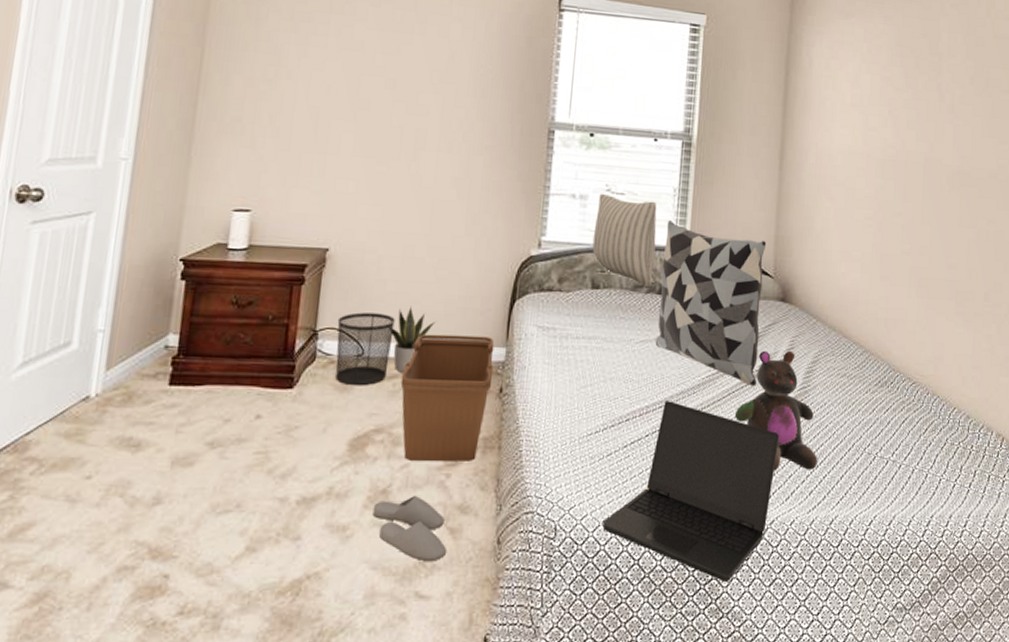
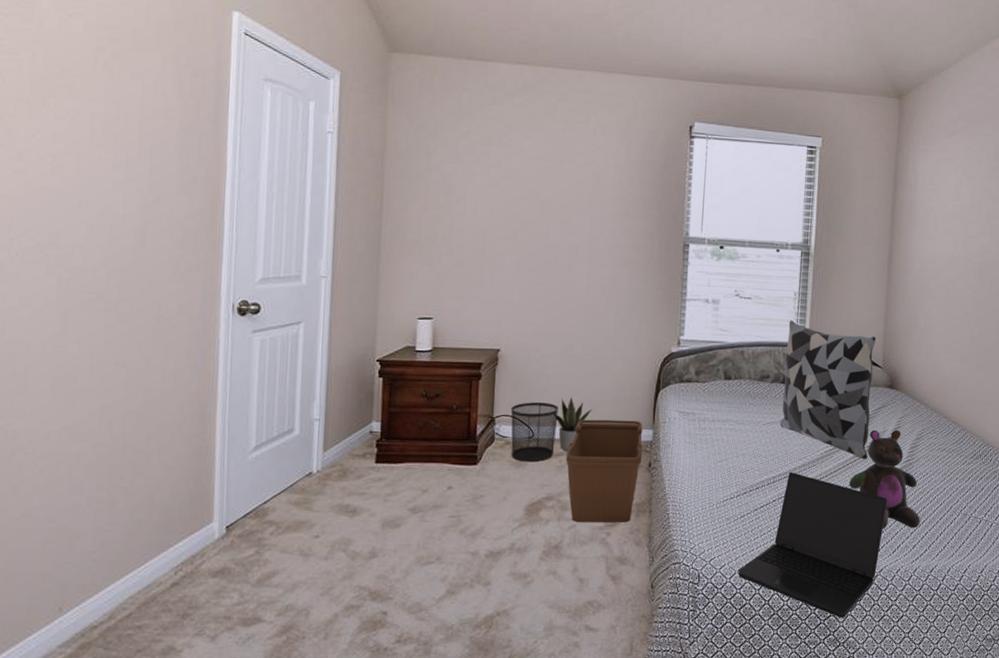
slippers: present [372,496,448,562] -> none [548,550,610,602]
pillow: present [592,193,657,288] -> none [724,298,780,378]

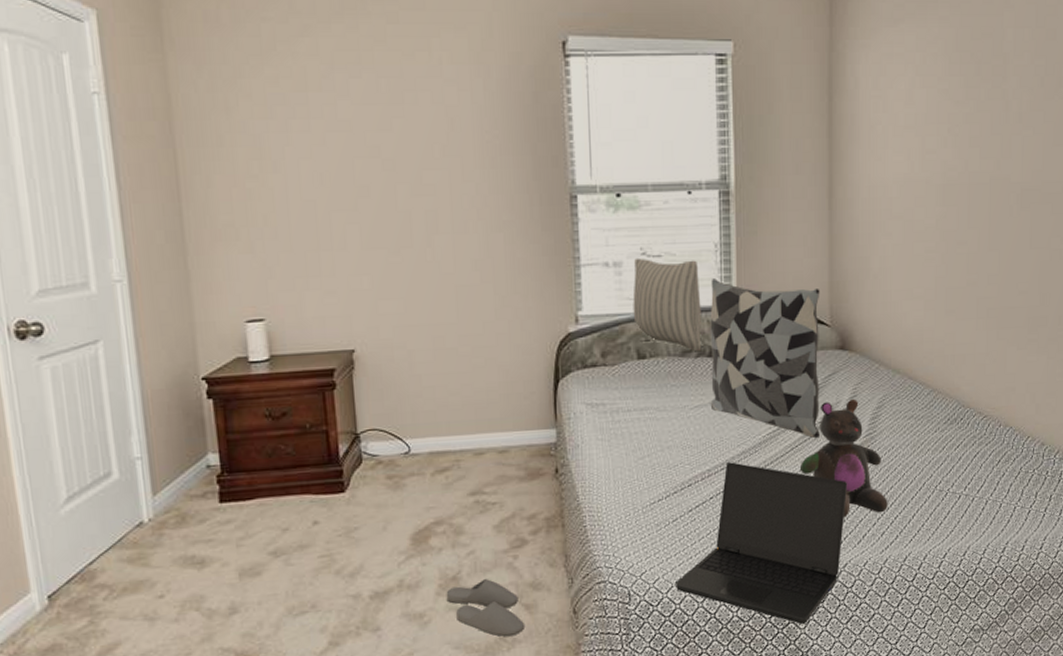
waste bin: present [510,402,559,462] -> none [377,409,438,483]
slippers: none [548,550,610,602] -> present [446,579,526,637]
potted plant: present [554,396,593,451] -> none [432,398,479,465]
bicycle basket: present [565,419,643,522] -> none [452,420,547,547]
pillow: none [724,298,780,378] -> present [633,257,702,352]

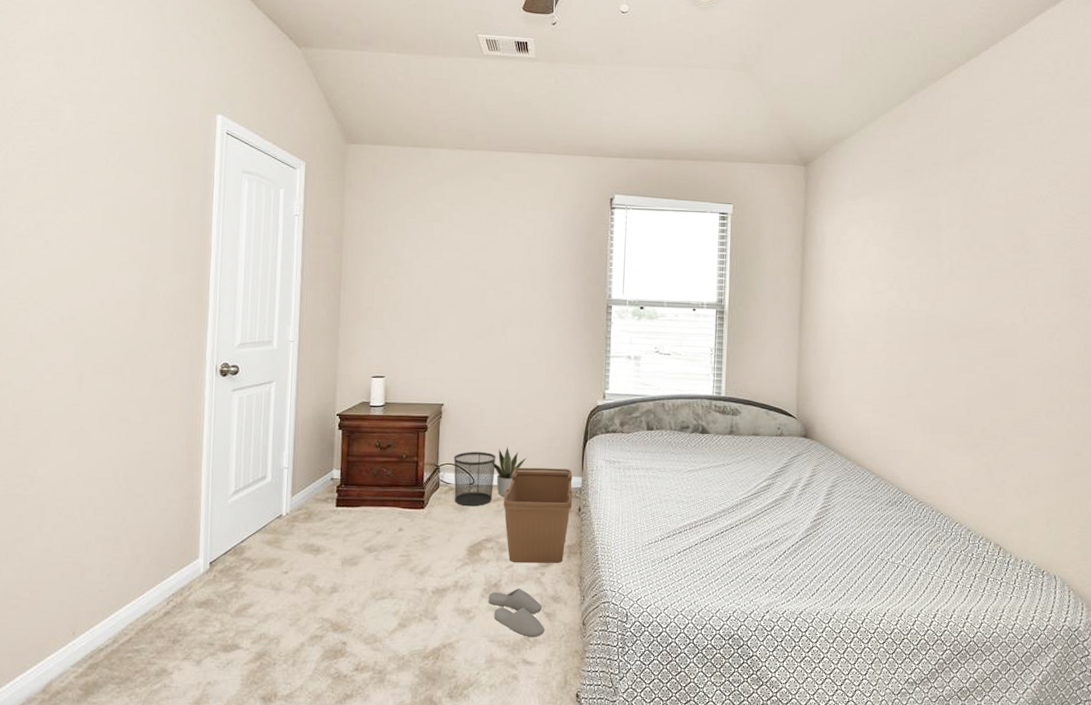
waste bin: none [377,409,438,483] -> present [453,451,496,507]
potted plant: none [432,398,479,465] -> present [492,446,527,496]
bicycle basket: none [452,420,547,547] -> present [503,467,573,563]
pillow: present [633,257,702,352] -> none [646,354,698,429]
laptop: present [676,462,848,624] -> none [664,517,806,658]
pillow: present [710,279,820,439] -> none [700,374,790,506]
stuffed bear: present [799,398,888,518] -> none [767,477,838,573]

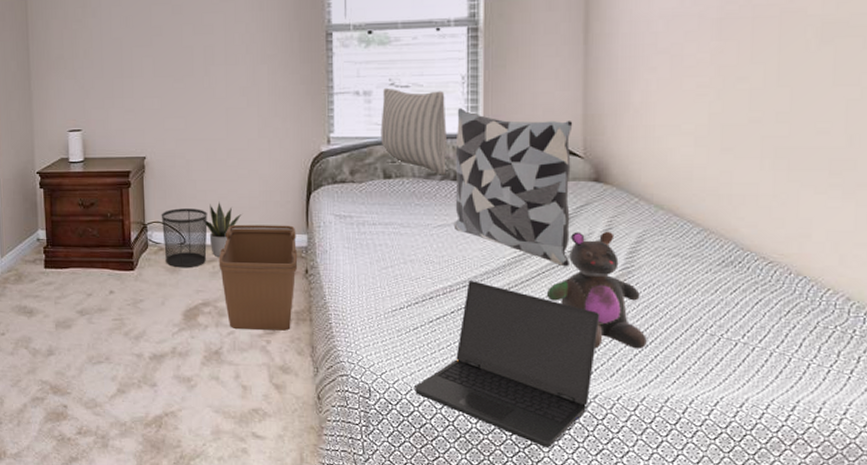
slippers: present [488,589,545,637] -> none [209,357,275,410]
pillow: none [646,354,698,429] -> present [381,88,447,175]
laptop: none [664,517,806,658] -> present [415,281,600,448]
pillow: none [700,374,790,506] -> present [453,108,573,267]
stuffed bear: none [767,477,838,573] -> present [546,231,647,349]

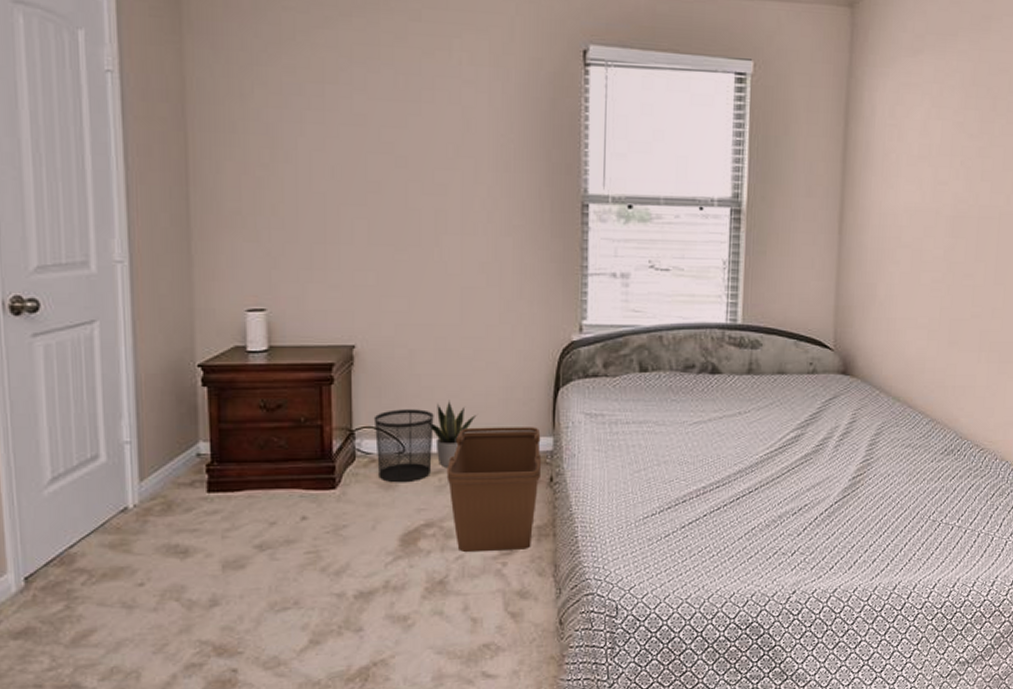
pillow: present [381,88,447,175] -> none [637,270,706,368]
laptop: present [415,281,600,448] -> none [664,480,842,647]
pillow: present [453,108,573,267] -> none [709,296,826,462]
stuffed bear: present [546,231,647,349] -> none [794,424,881,543]

